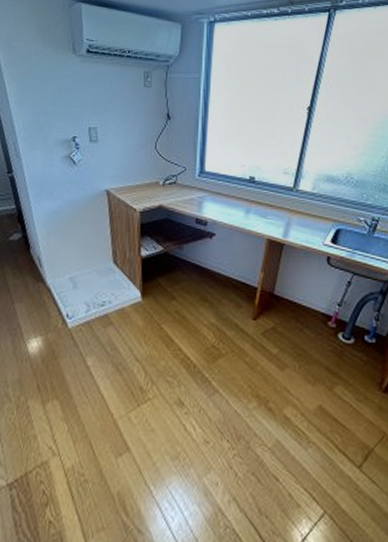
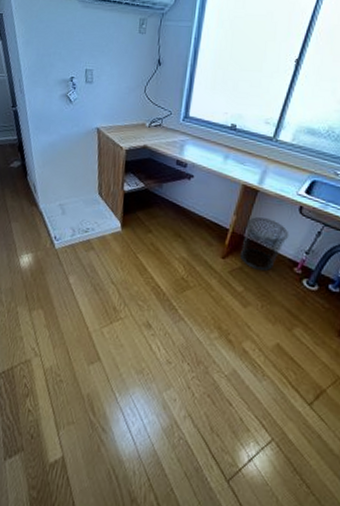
waste bin: none [272,272,320,328] -> present [241,217,289,271]

